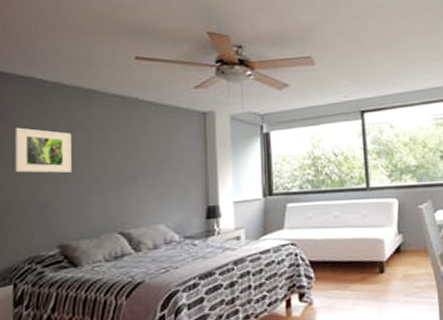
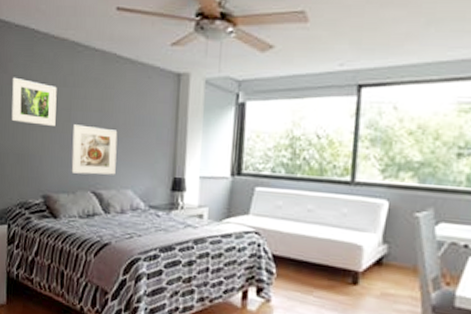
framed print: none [93,167,145,217] -> present [71,124,118,175]

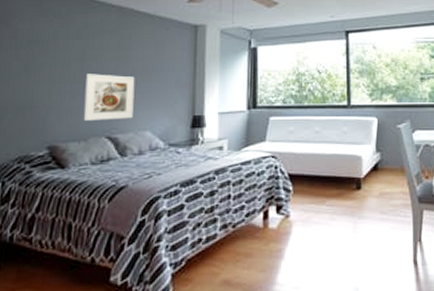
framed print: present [11,77,57,126] -> none [12,31,69,76]

